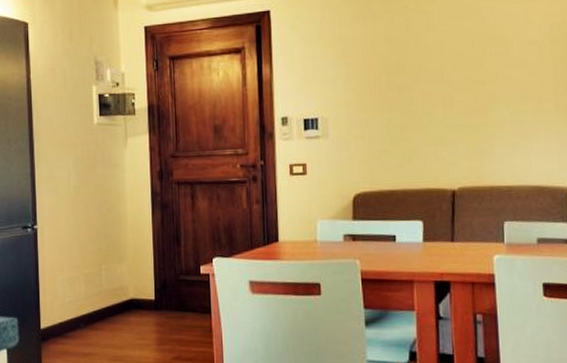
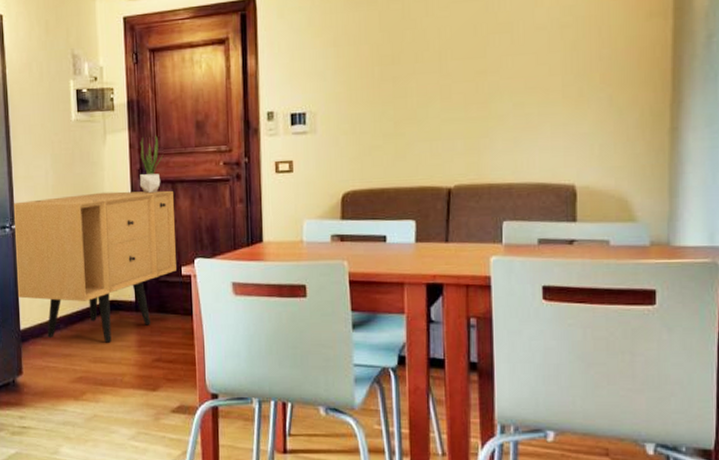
sideboard: none [36,191,195,341] -> present [14,190,176,343]
potted plant: none [159,139,182,195] -> present [139,135,163,194]

